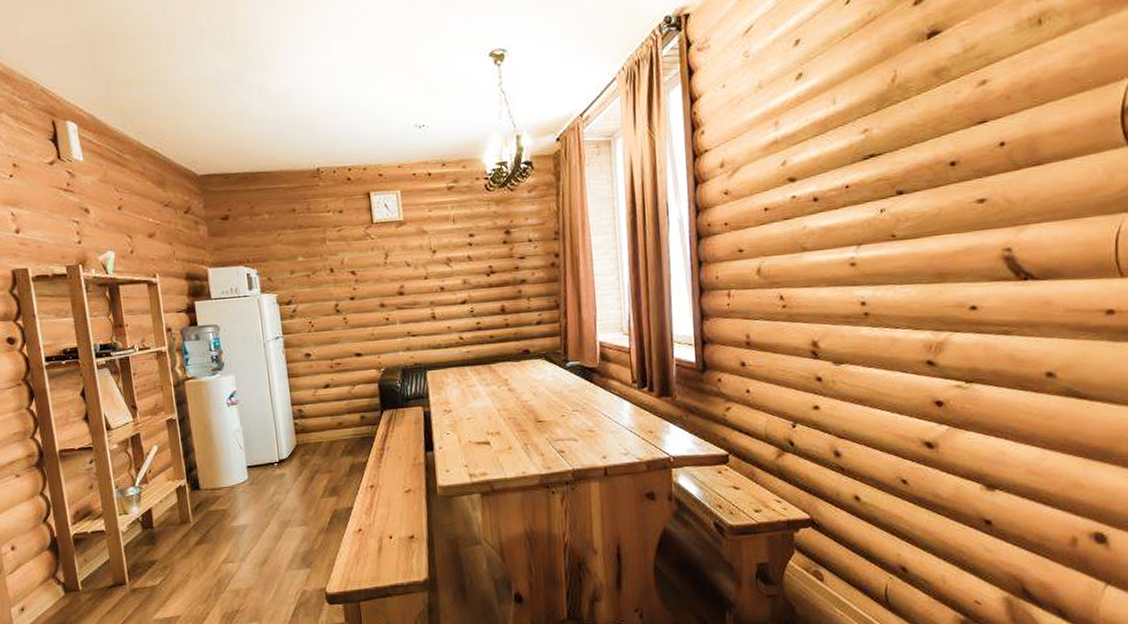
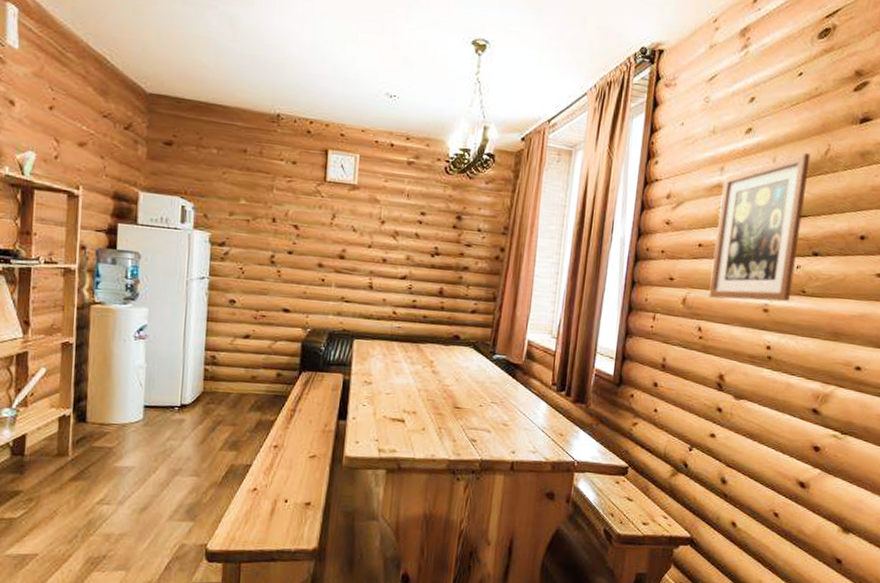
wall art: none [780,84,879,263] -> present [708,152,811,302]

